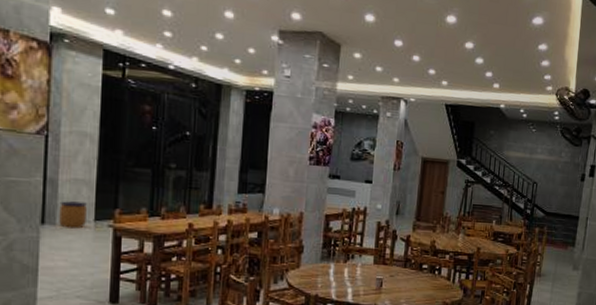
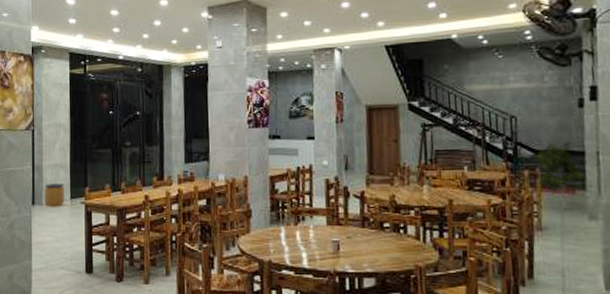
indoor plant: none [543,206,577,263] -> present [533,141,586,212]

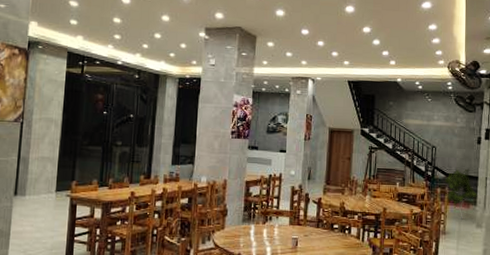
trash can: present [44,183,64,207] -> none [28,175,50,199]

